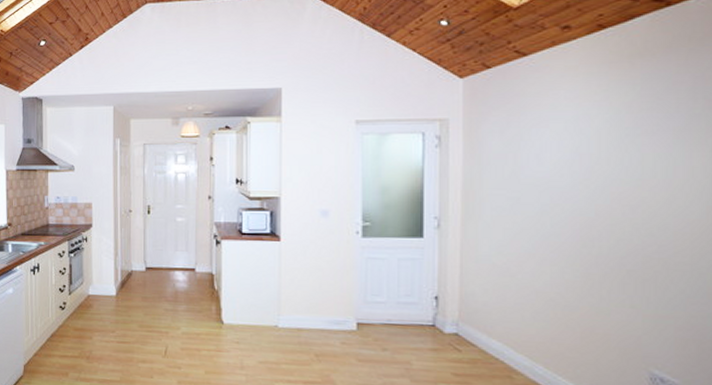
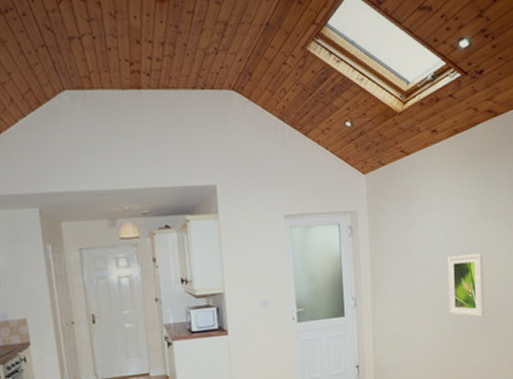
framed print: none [577,178,638,262] -> present [447,253,485,317]

